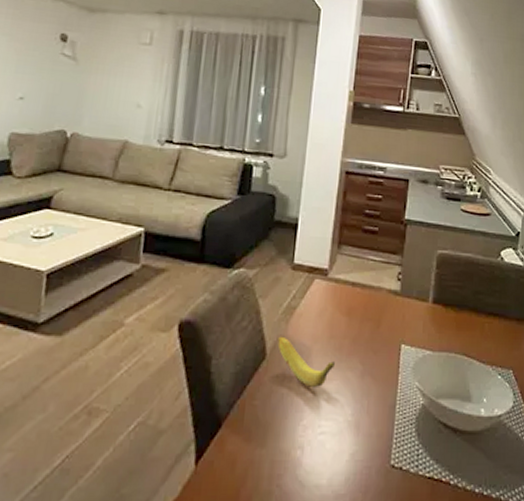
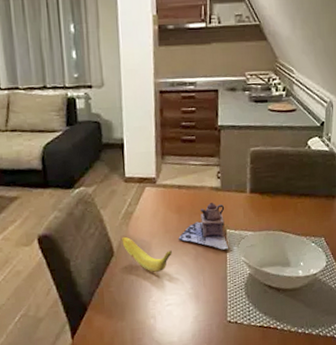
teapot: none [344,309,403,371] -> present [178,203,229,251]

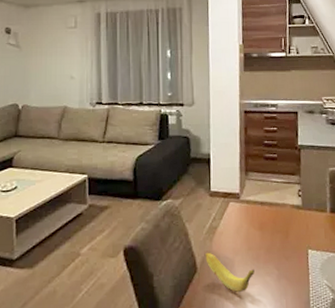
teapot: present [178,203,229,251] -> none [261,221,312,272]

